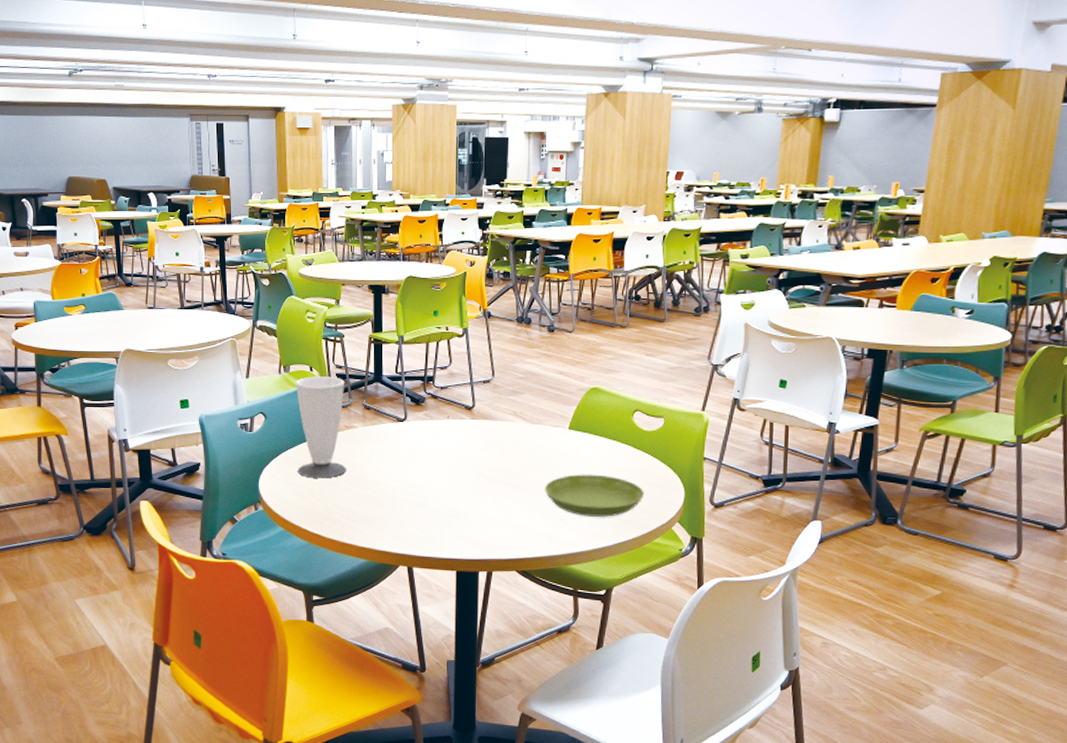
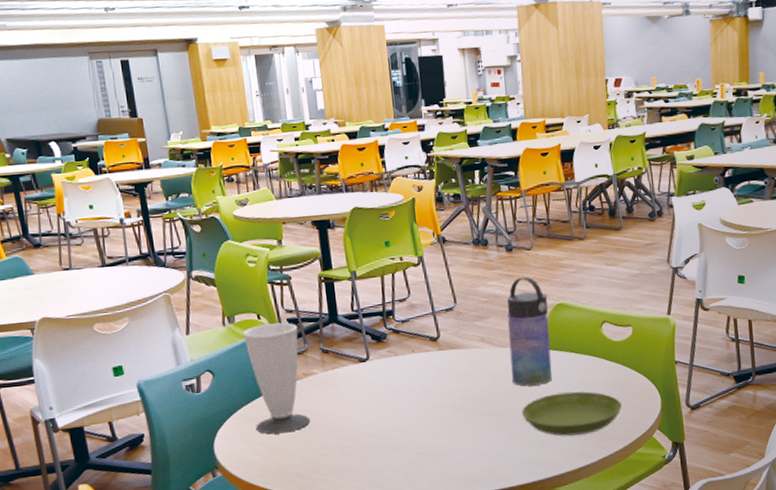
water bottle: none [539,358,582,464] -> present [507,276,553,387]

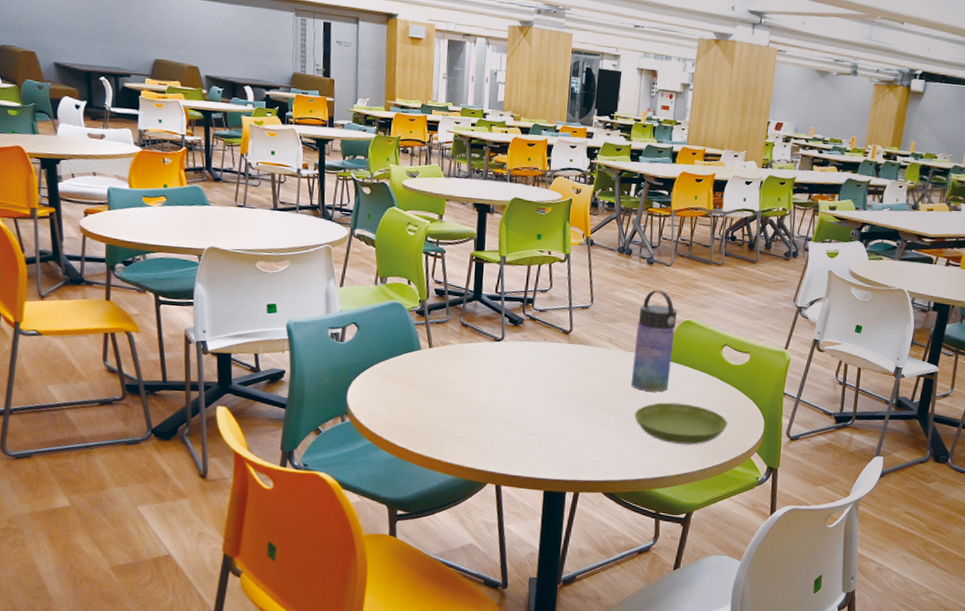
cup: present [242,322,310,435] -> none [388,290,444,394]

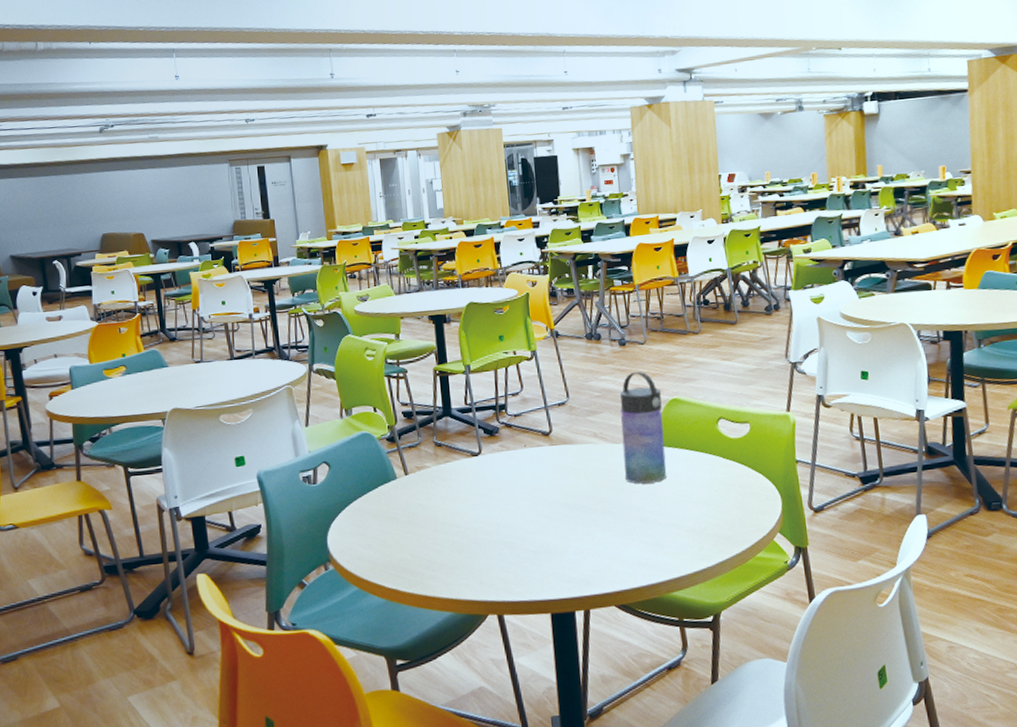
saucer: present [635,402,727,445] -> none [635,490,740,537]

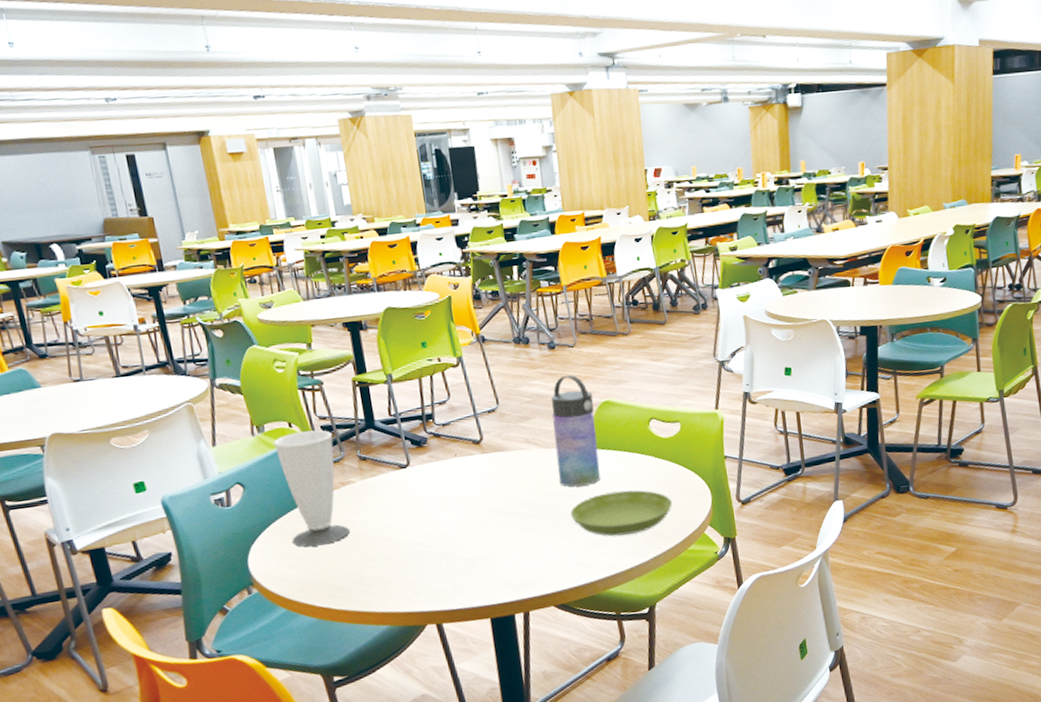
cup: none [358,415,421,528] -> present [273,429,350,547]
saucer: none [635,490,740,537] -> present [570,490,672,536]

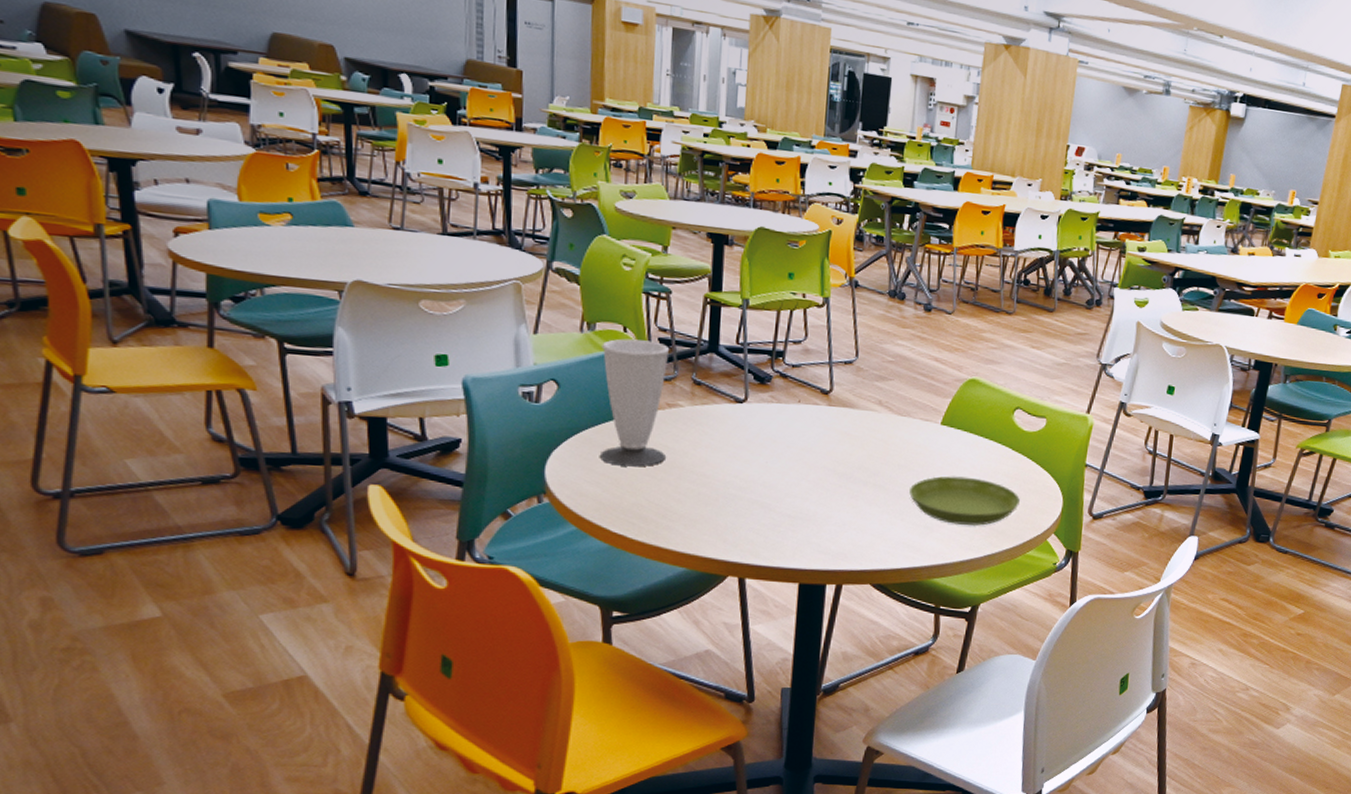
water bottle: present [551,374,601,487] -> none [905,342,960,464]

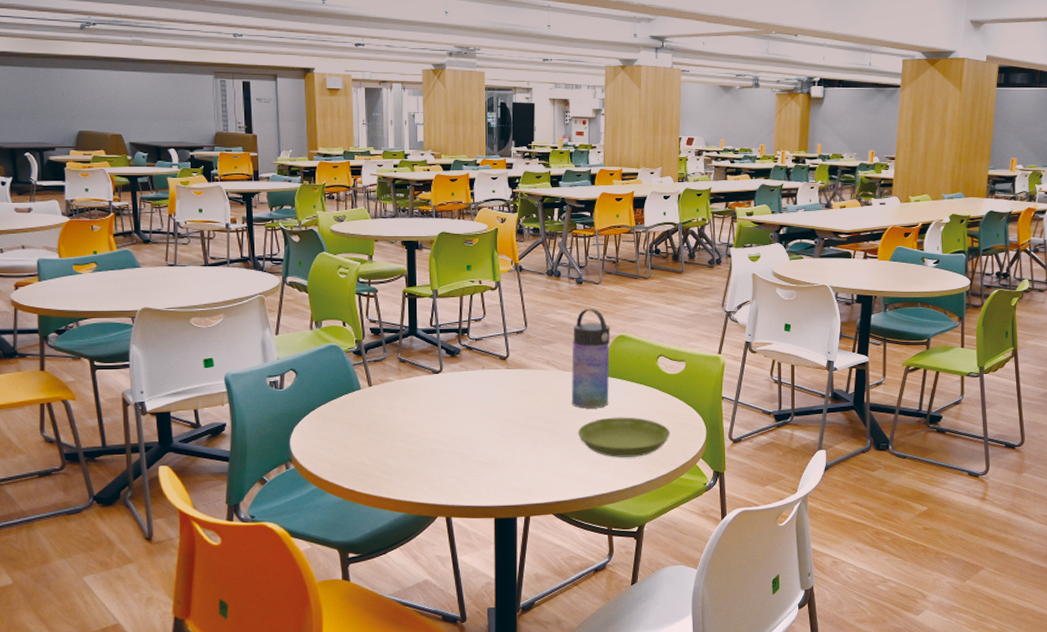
cup: present [599,338,670,467] -> none [327,331,382,434]
water bottle: none [905,342,960,464] -> present [572,308,610,409]

